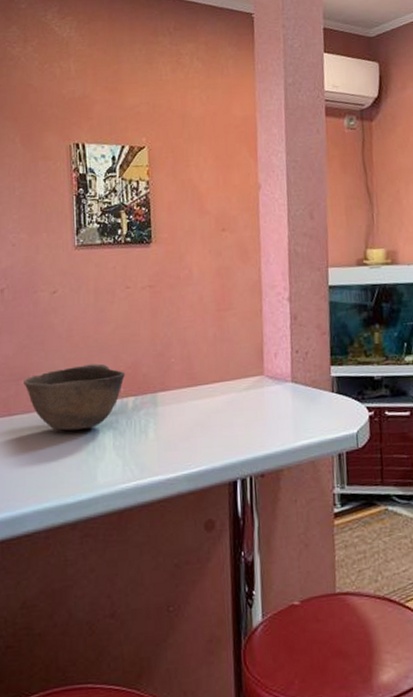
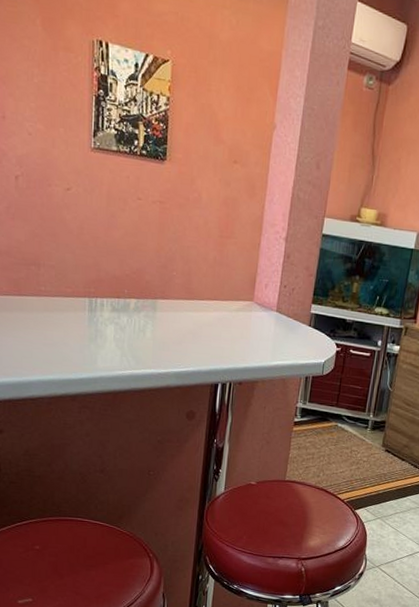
bowl: present [24,363,125,431] -> none [34,262,129,320]

